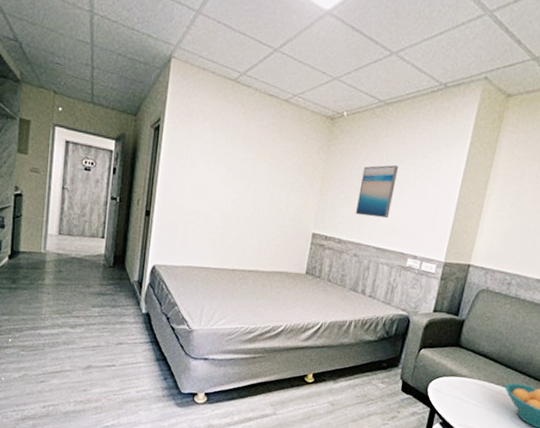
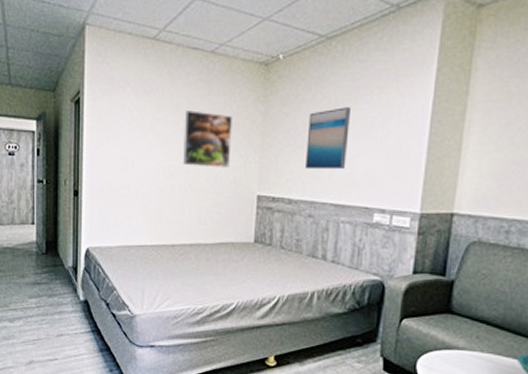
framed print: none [249,150,298,207] -> present [182,110,233,169]

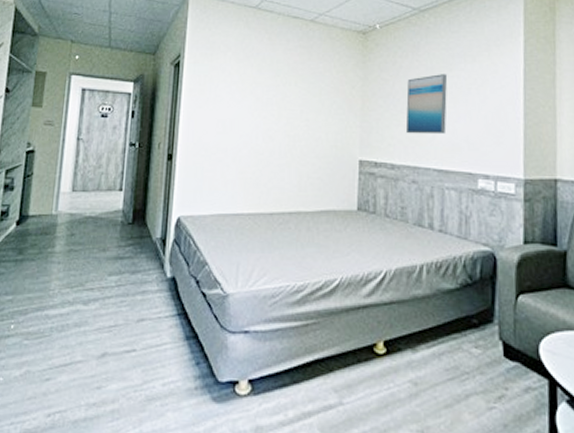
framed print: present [182,110,233,169] -> none [282,75,333,133]

